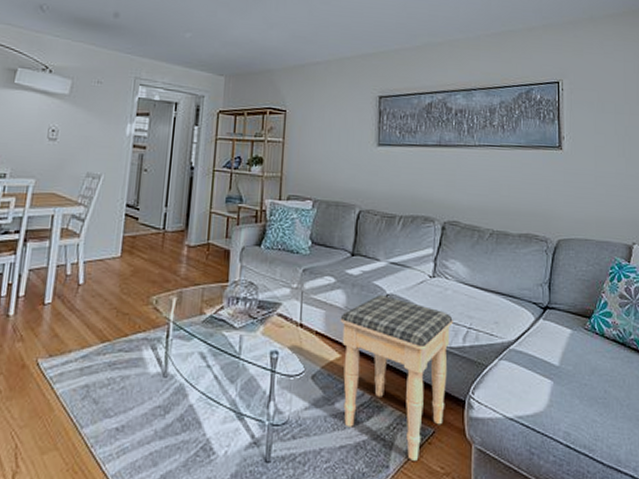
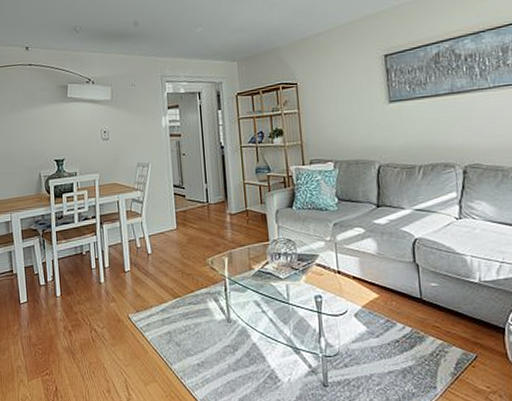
footstool: present [340,295,453,461] -> none [374,240,485,382]

